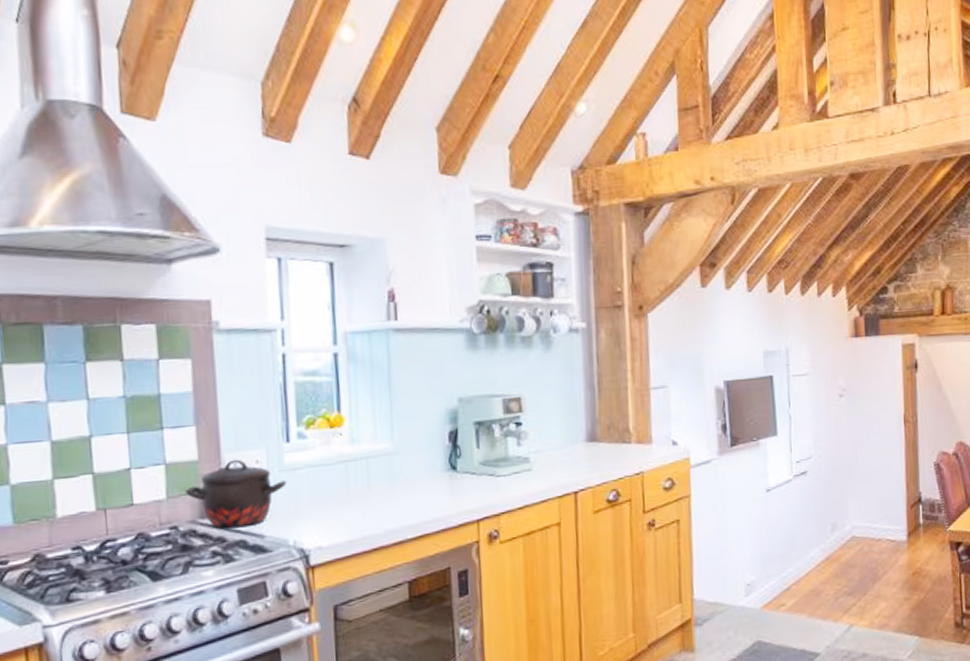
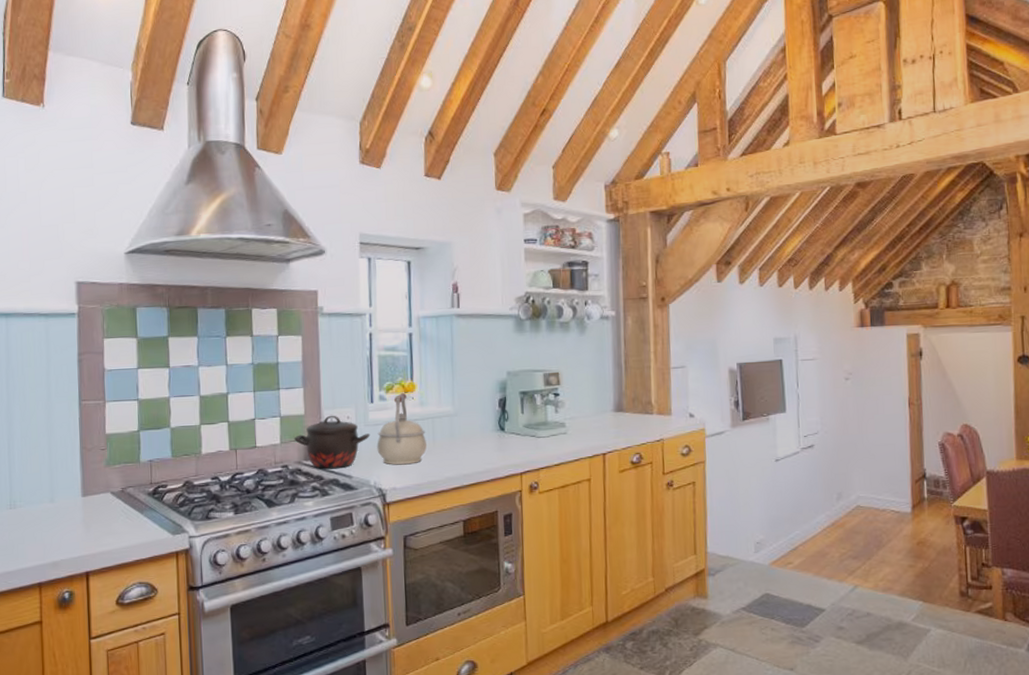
kettle: none [295,428,361,519] -> present [377,393,428,465]

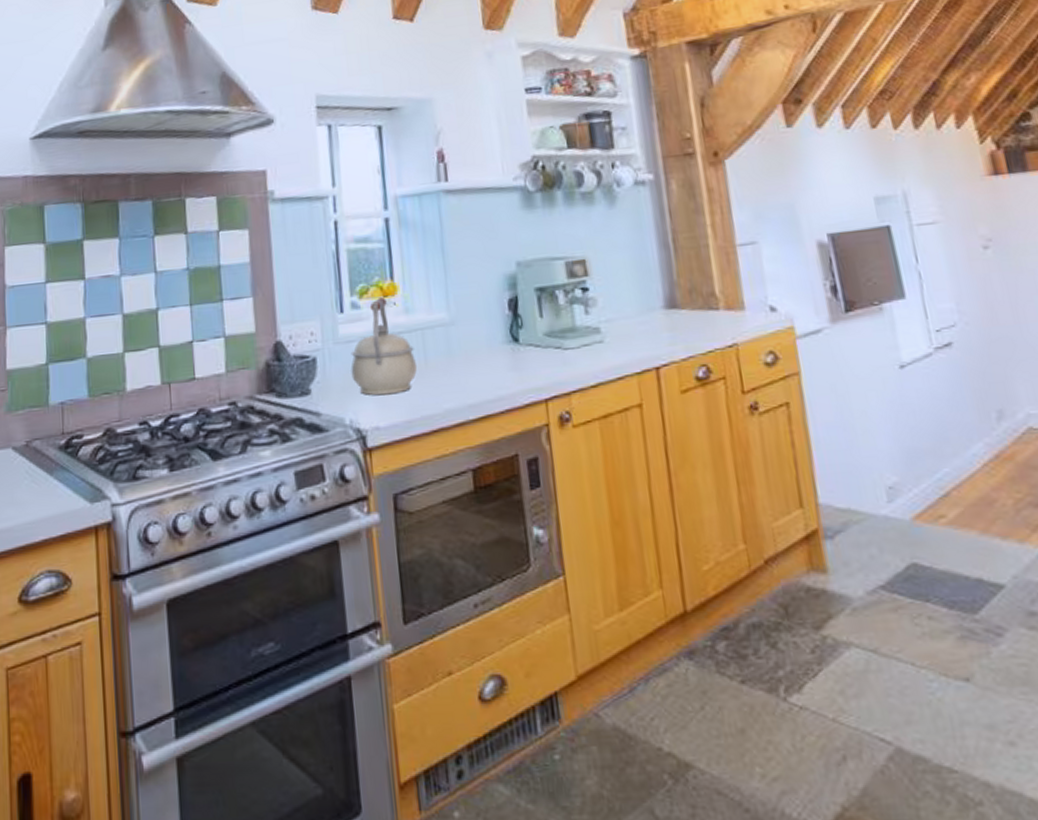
cooking pot: present [294,415,371,470] -> none [243,331,342,406]

